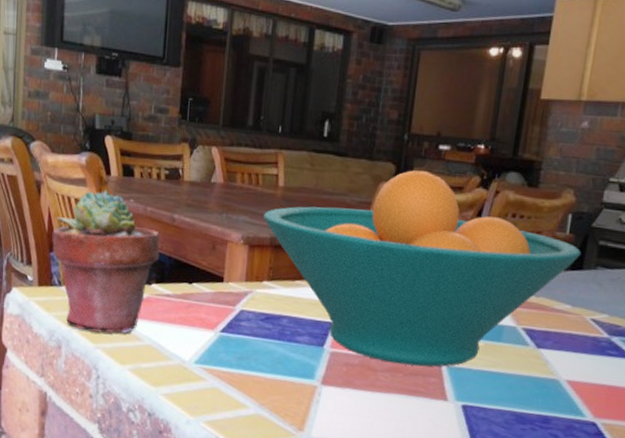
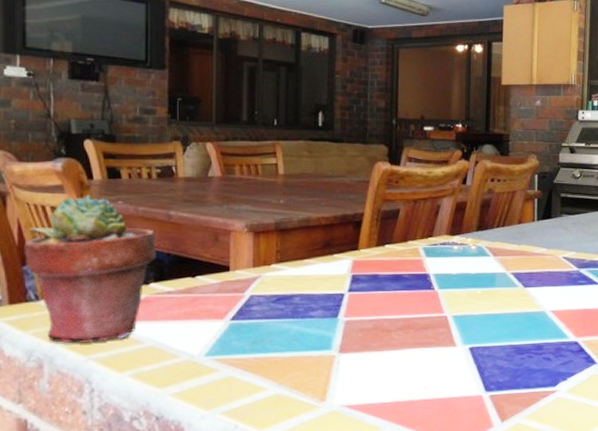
fruit bowl: present [263,170,582,367] -> none [266,150,549,322]

